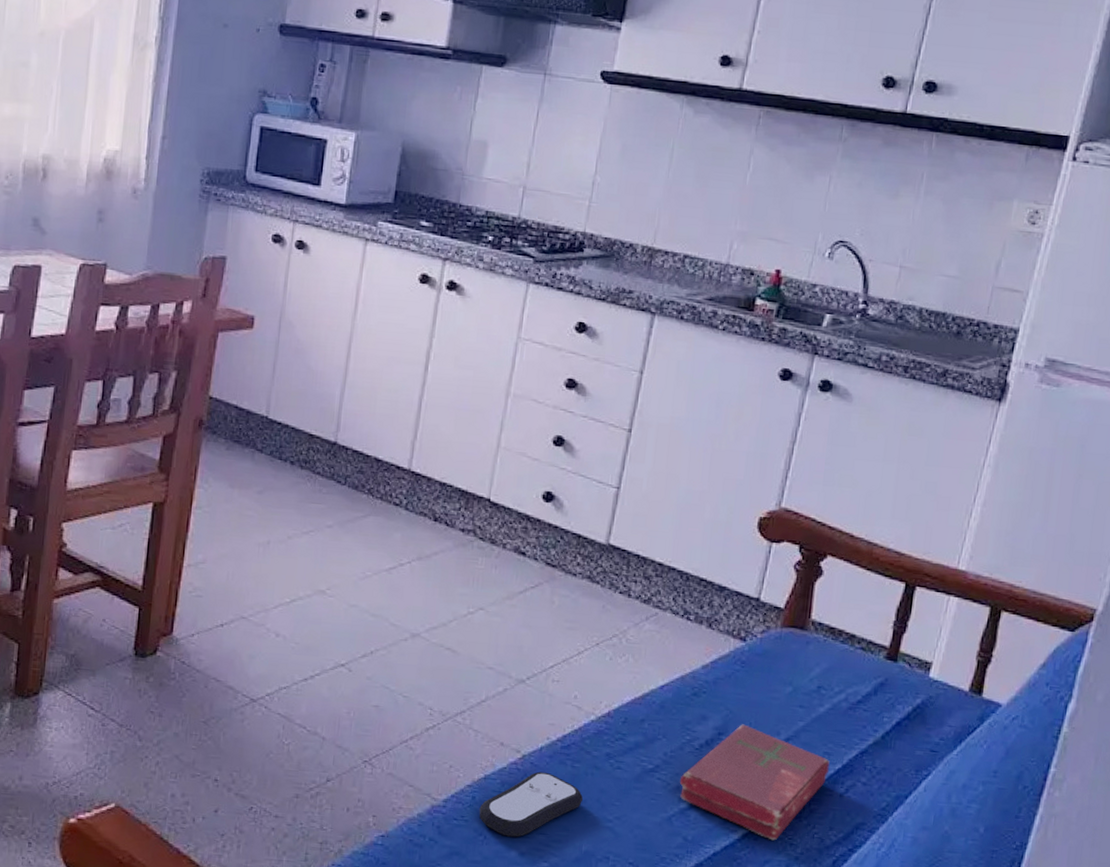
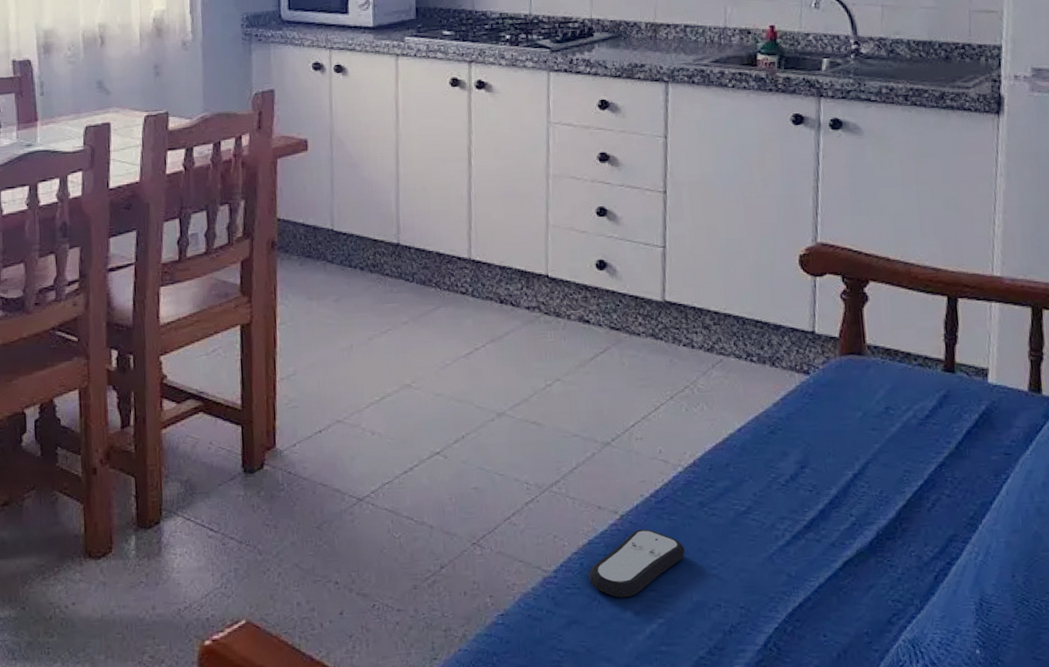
book: present [679,724,830,841] -> none [773,454,913,565]

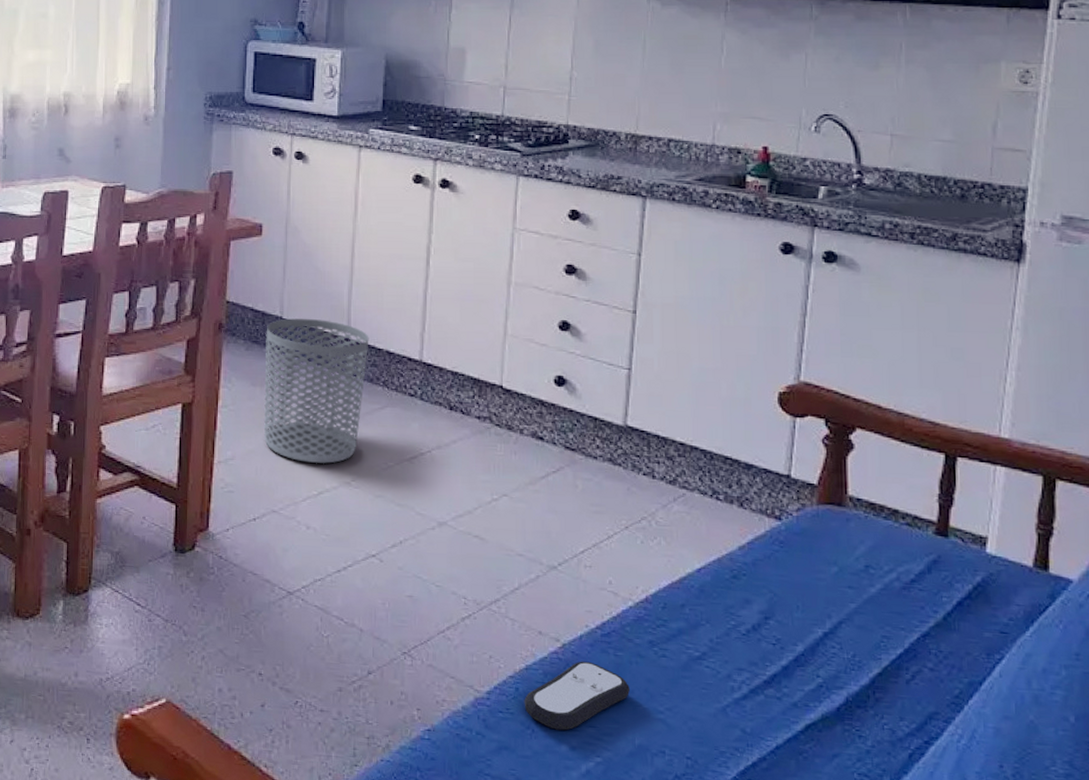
waste bin: none [318,228,419,370] -> present [264,318,369,464]

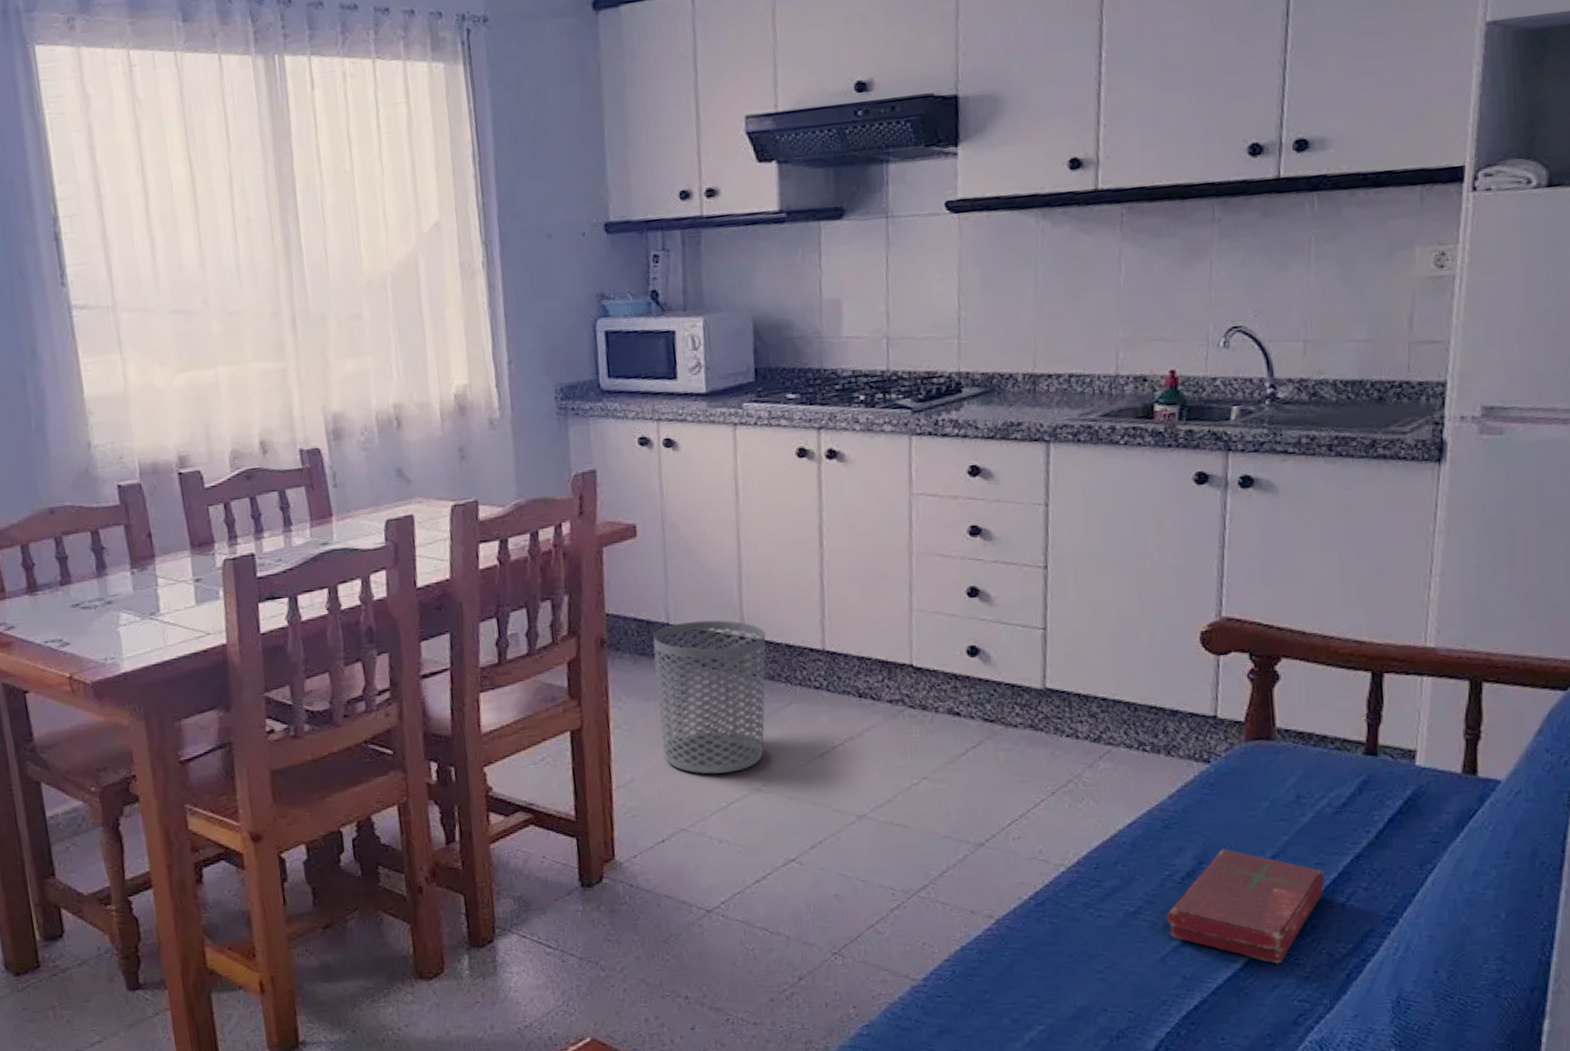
remote control: present [524,661,630,731] -> none [961,933,1068,1005]
book: none [729,607,891,733] -> present [1166,849,1325,964]

